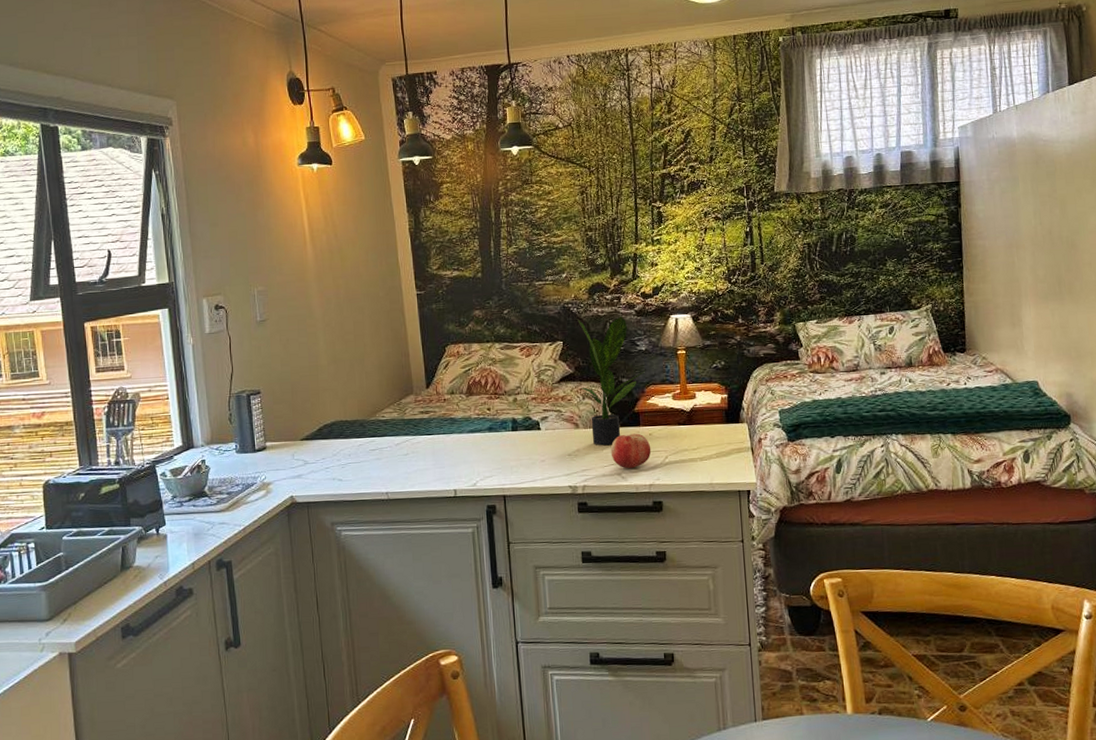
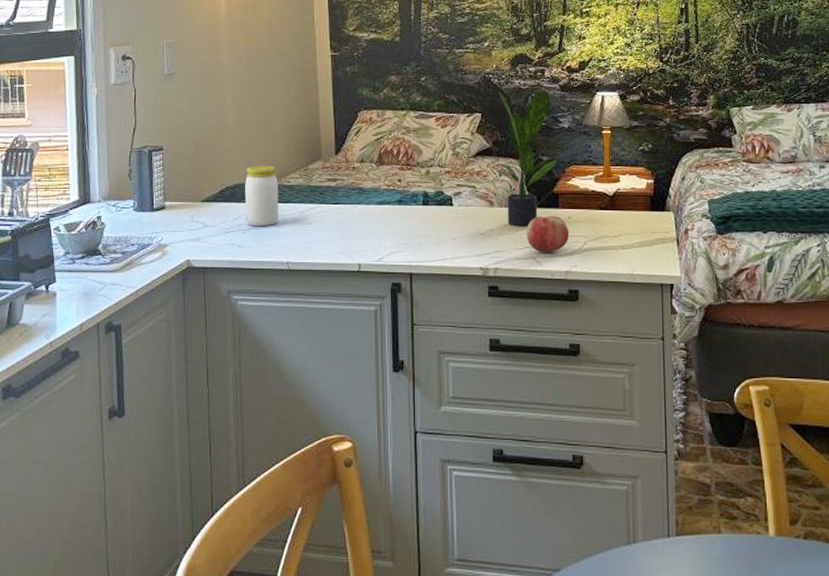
jar: none [342,402,376,461] -> present [245,165,279,227]

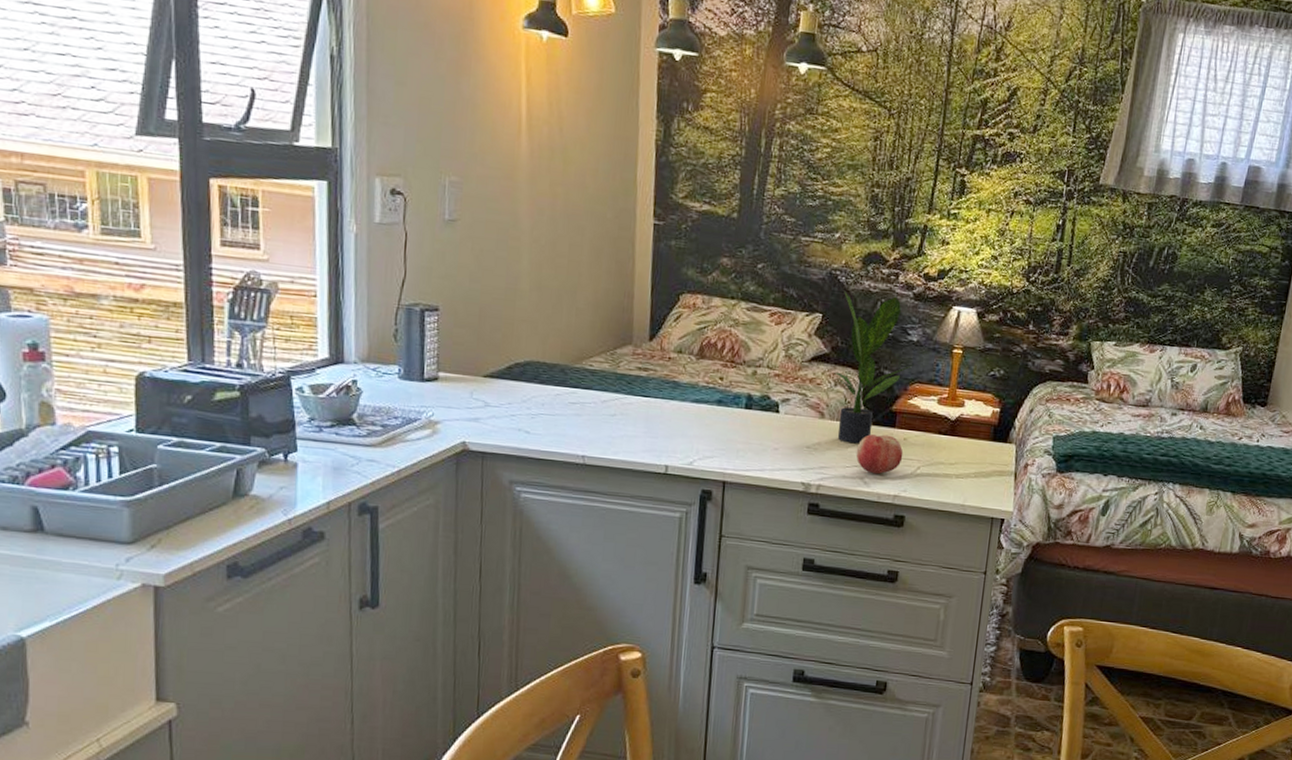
jar: present [245,165,279,227] -> none [536,342,579,414]

